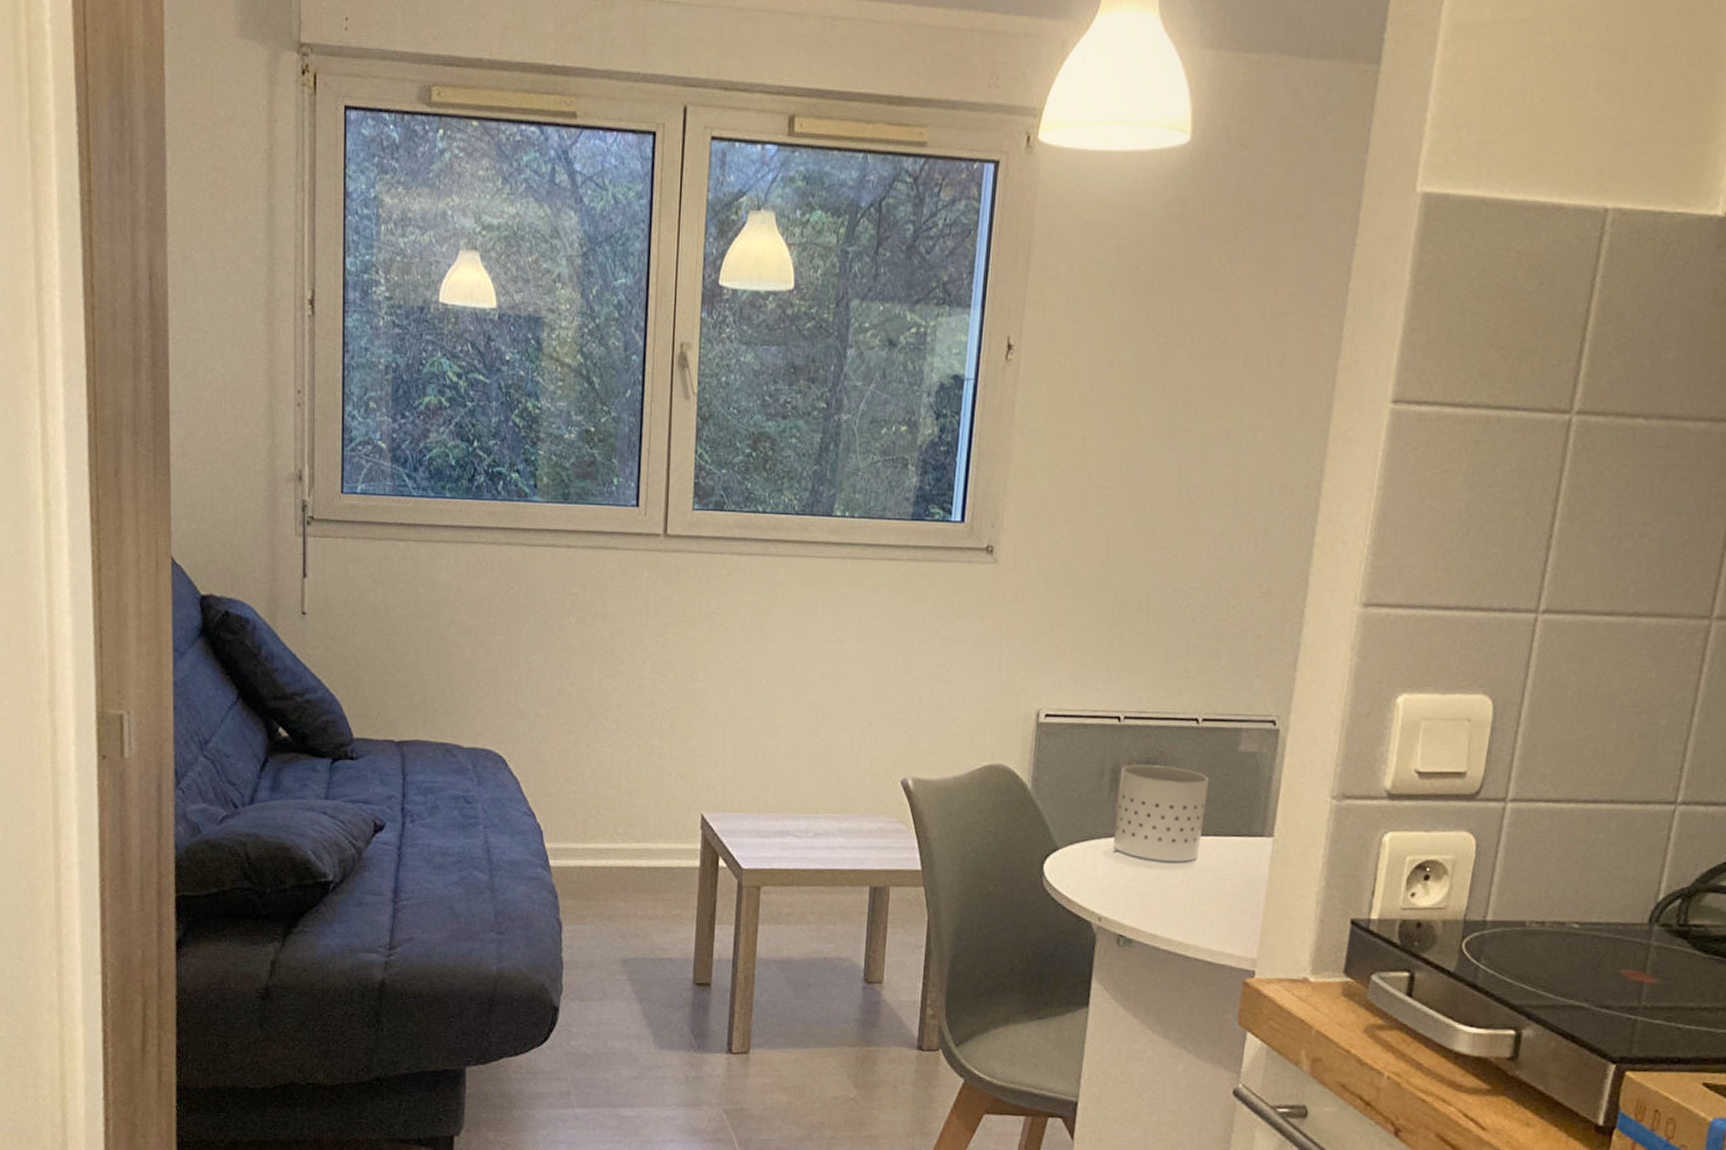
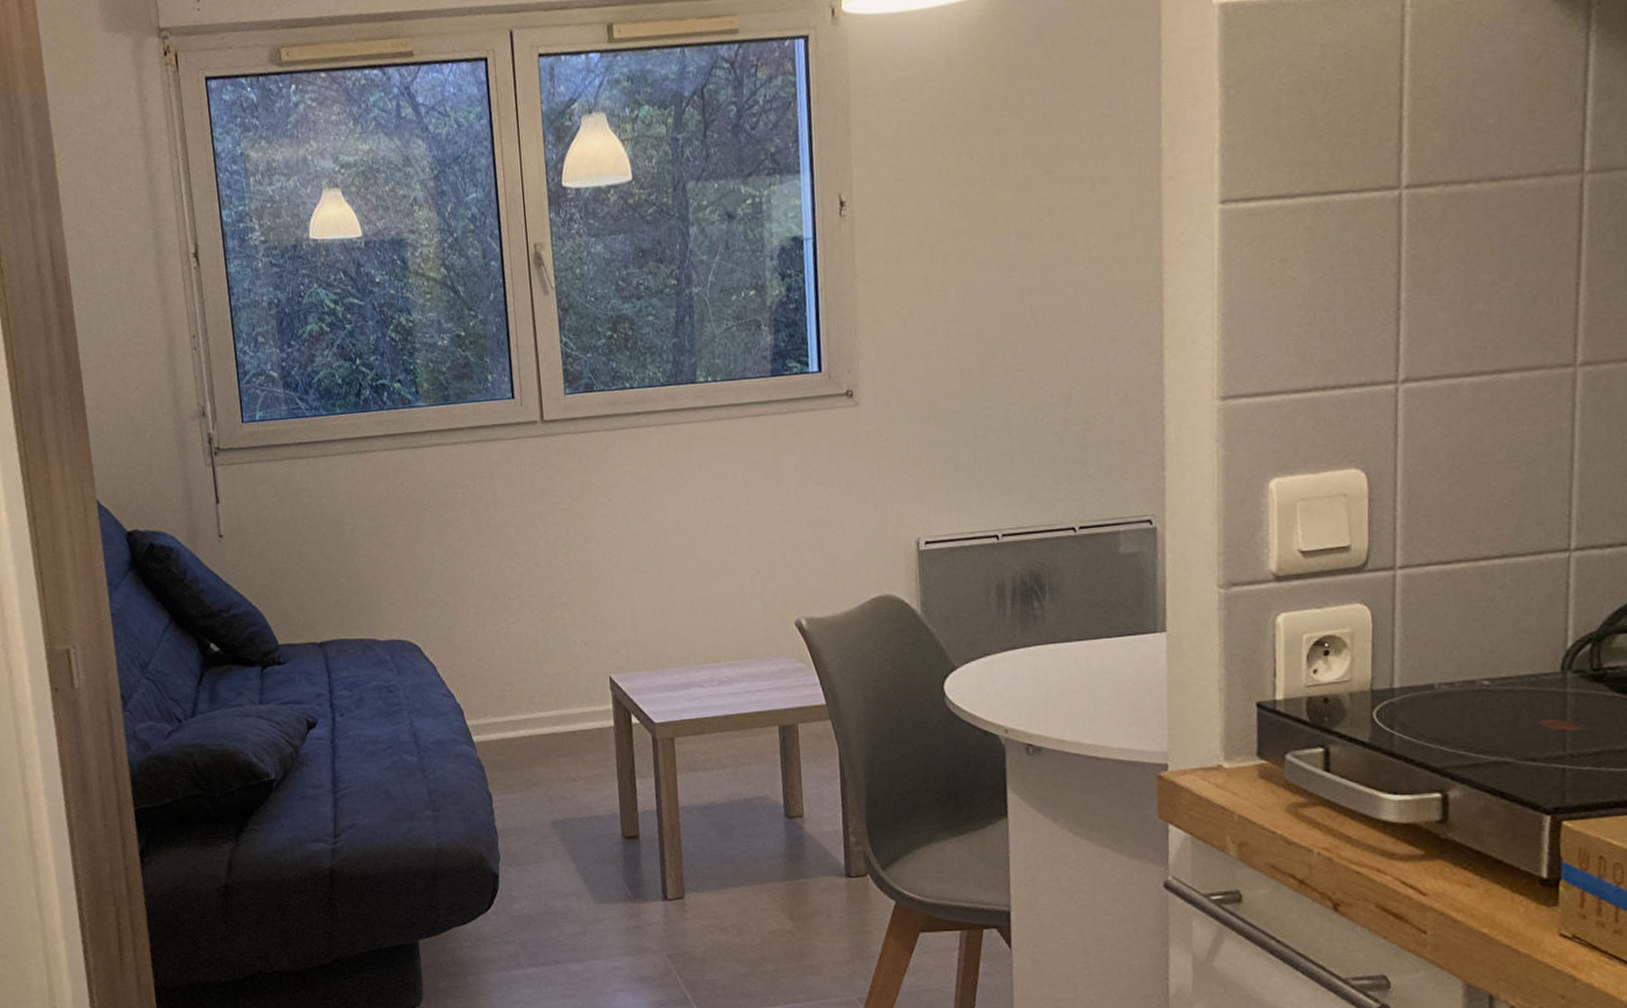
mug: present [1113,764,1209,864] -> none [1006,576,1095,671]

